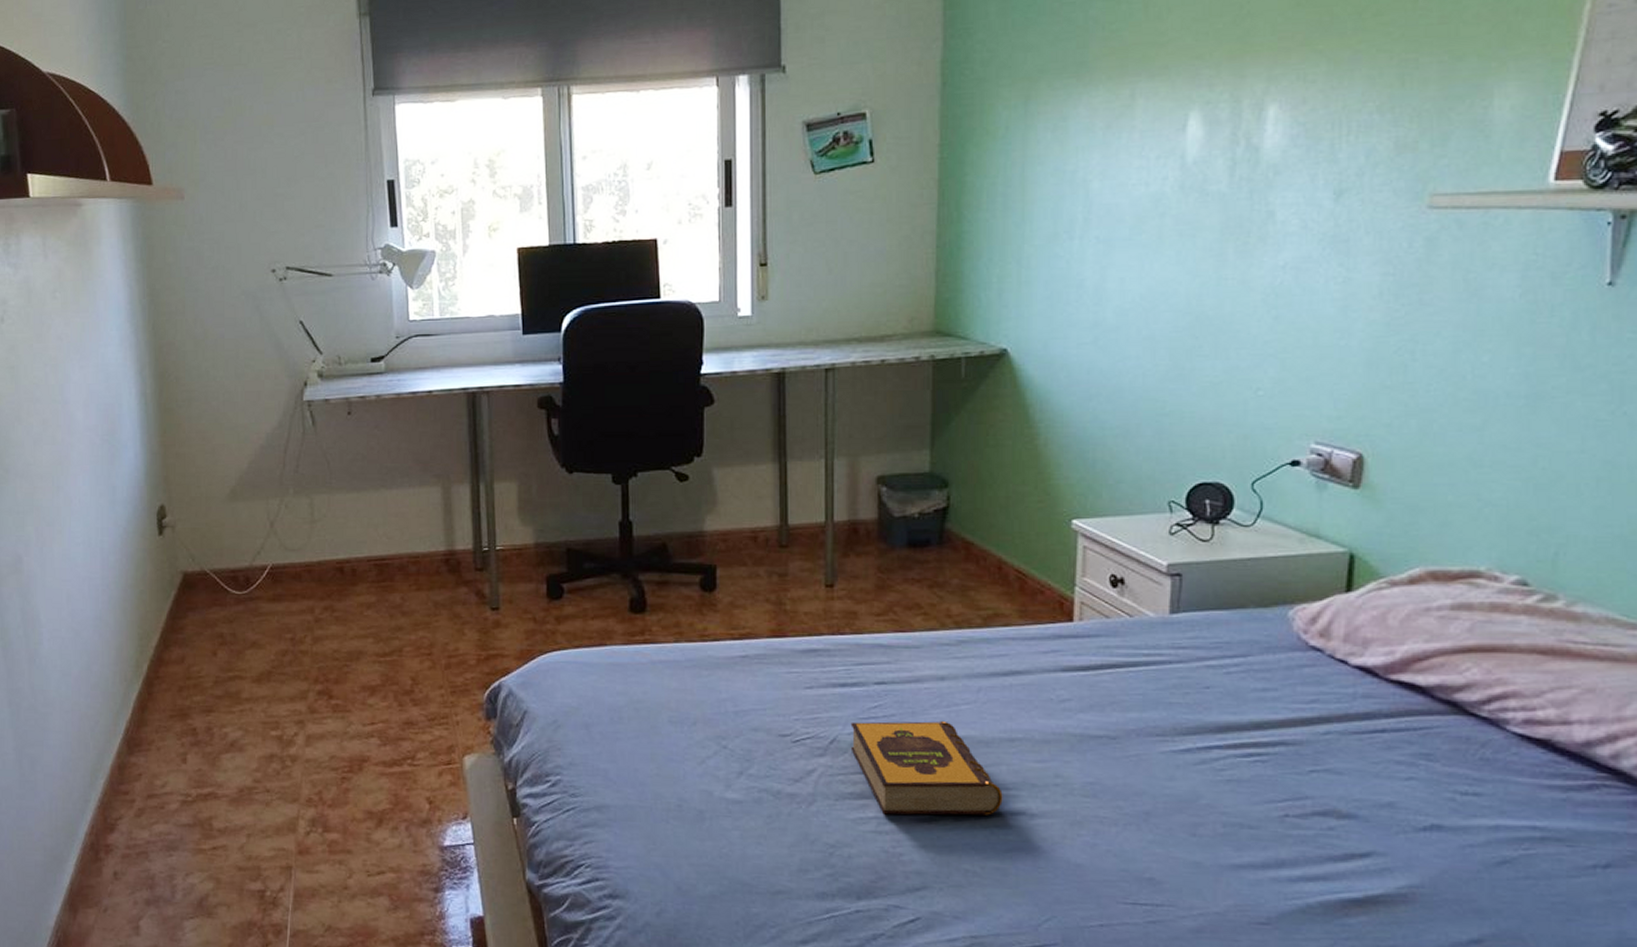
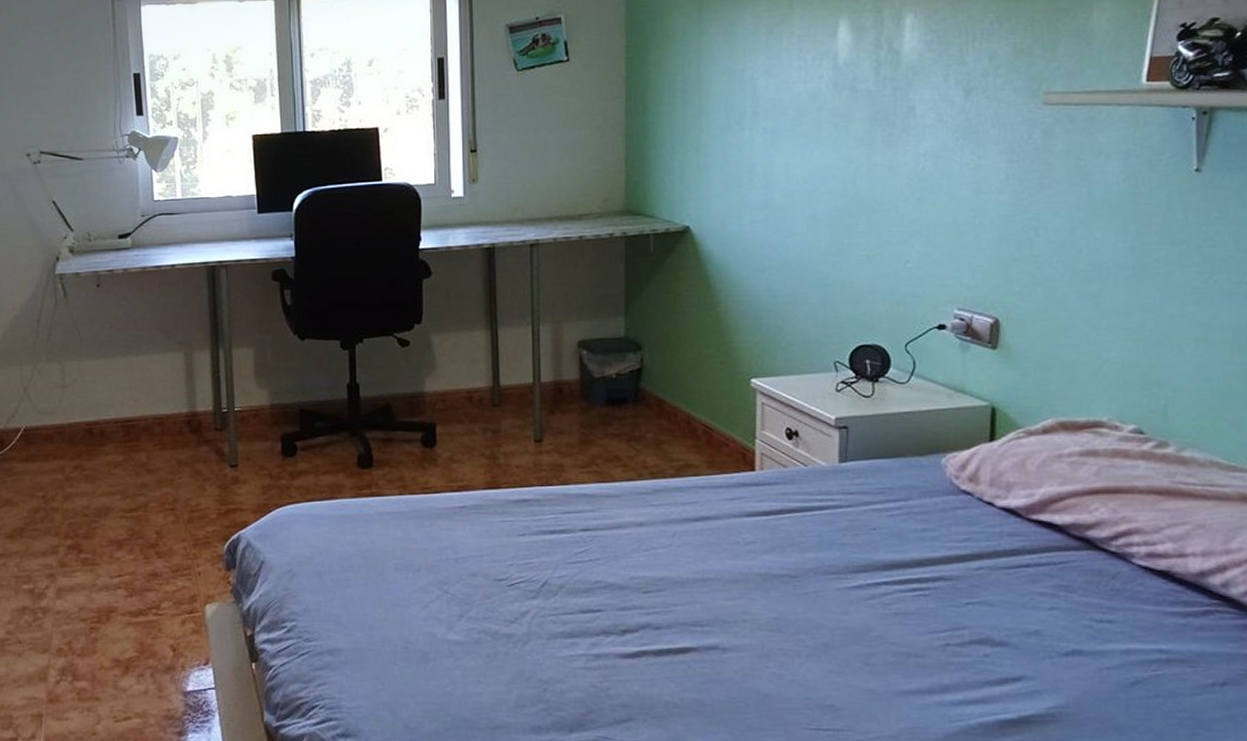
hardback book: present [850,720,1003,815] -> none [560,563,698,652]

